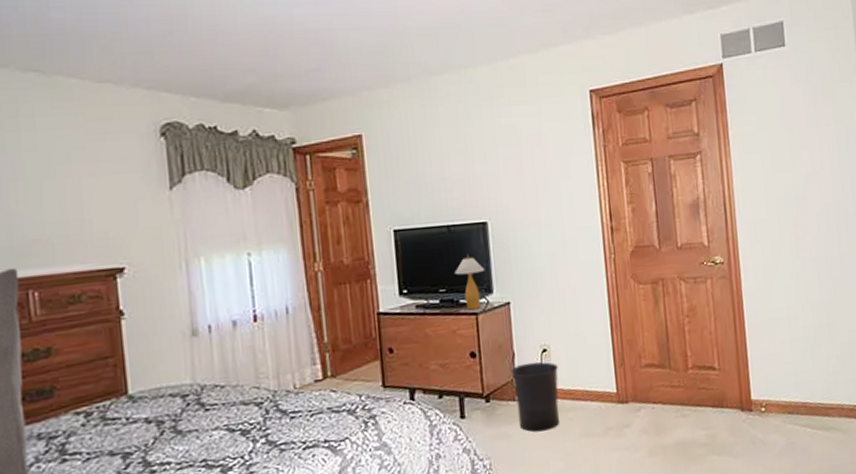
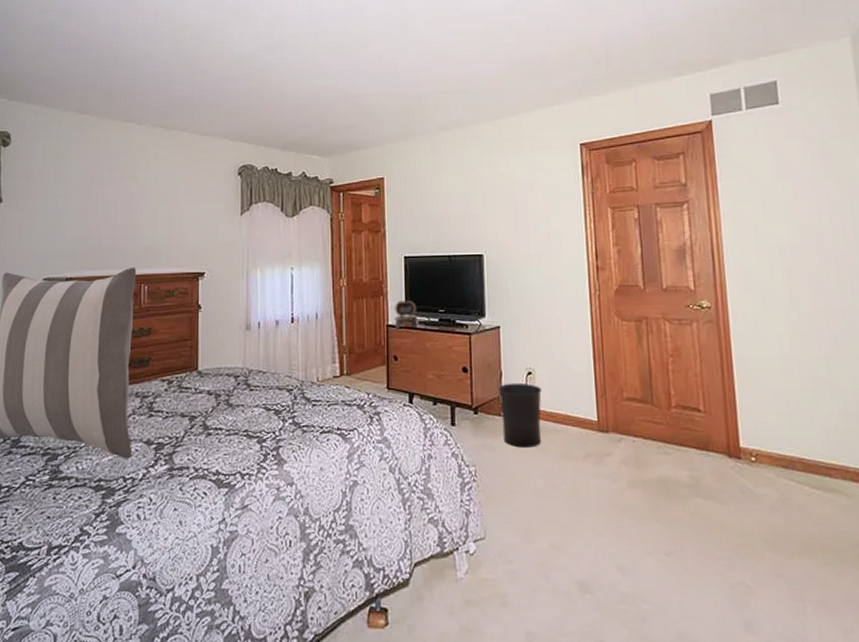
jewelry box: none [385,281,415,317] -> present [394,300,418,329]
table lamp: present [454,254,485,310] -> none [453,281,479,330]

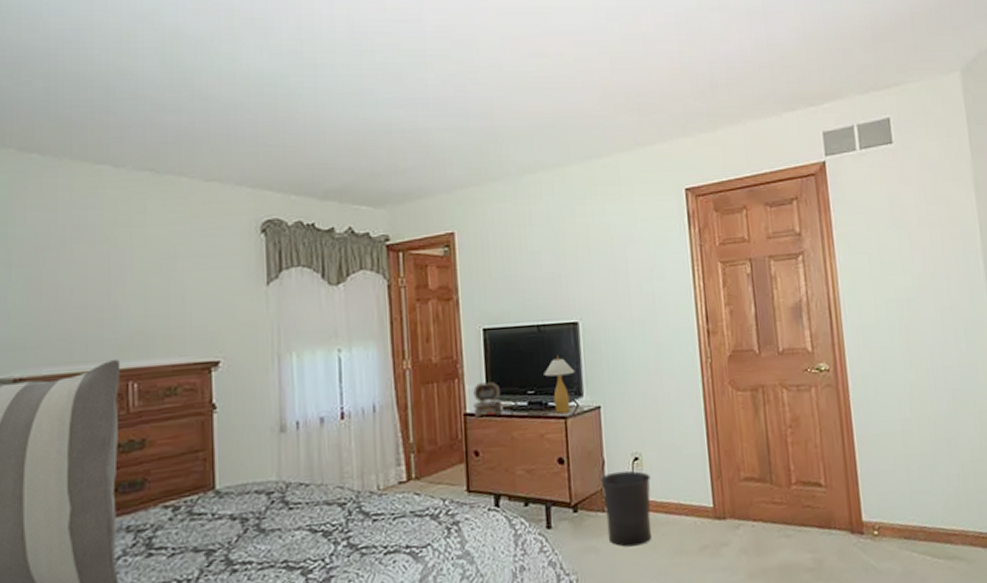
table lamp: none [453,281,479,330] -> present [544,355,575,414]

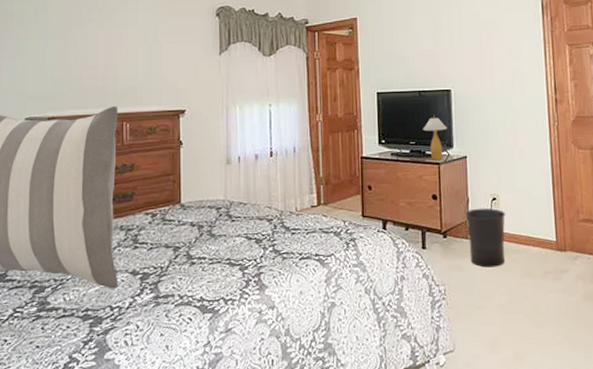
jewelry box: present [472,382,503,418] -> none [368,133,390,161]

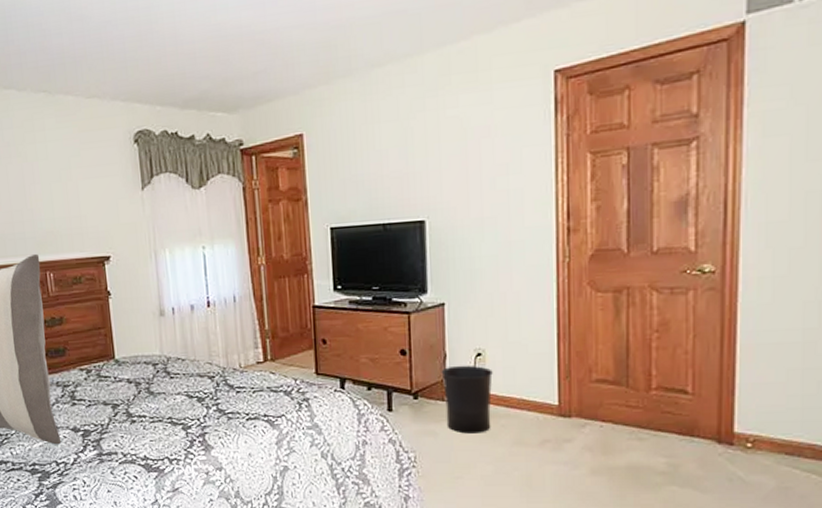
table lamp: present [423,115,448,160] -> none [388,253,420,309]

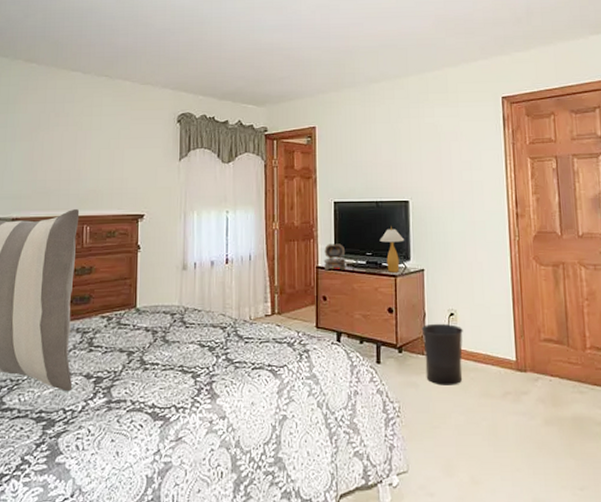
jewelry box: none [320,277,348,310] -> present [323,243,346,271]
table lamp: none [388,253,420,309] -> present [380,226,405,272]

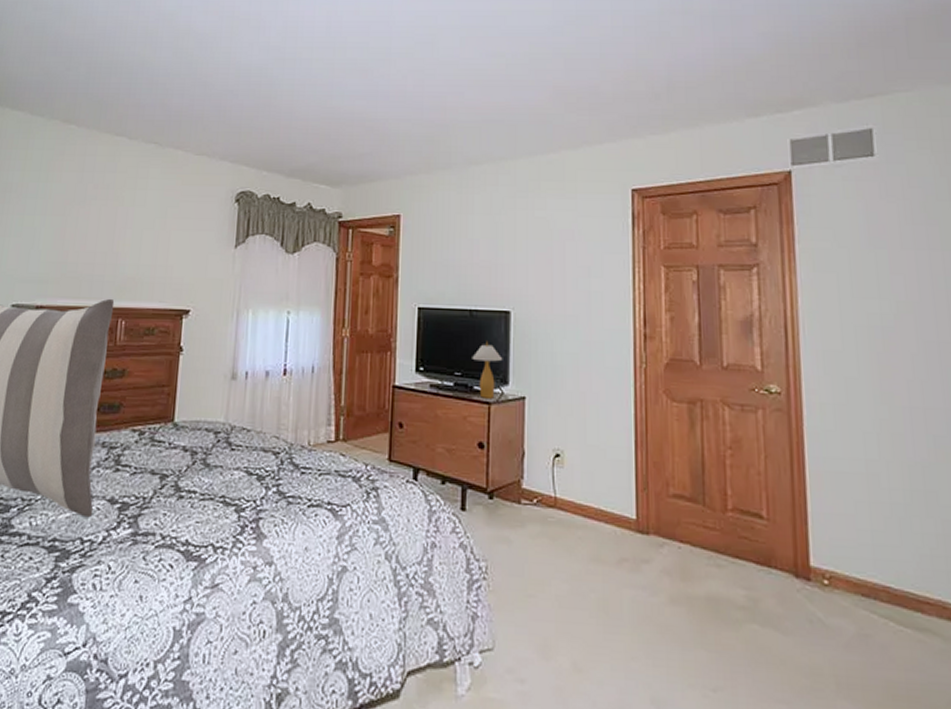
jewelry box: present [323,243,346,271] -> none [401,358,430,392]
waste bin: present [421,323,463,386] -> none [518,465,571,545]

